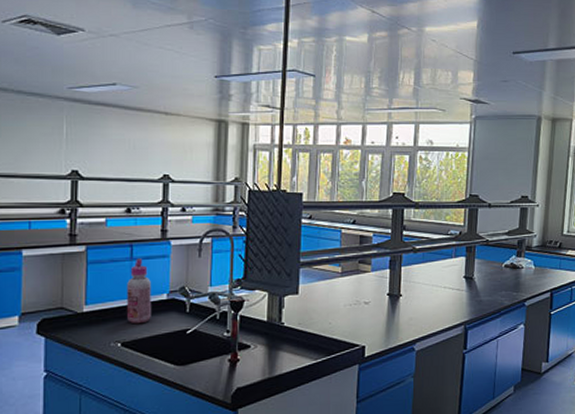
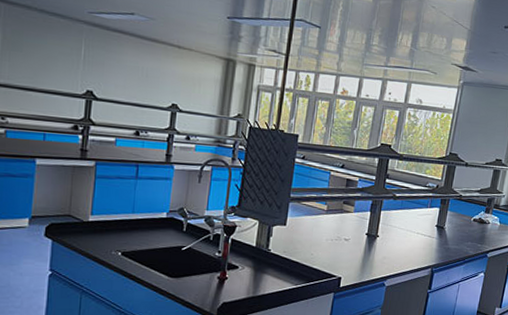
glue bottle: present [127,258,151,324] -> none [129,178,153,238]

